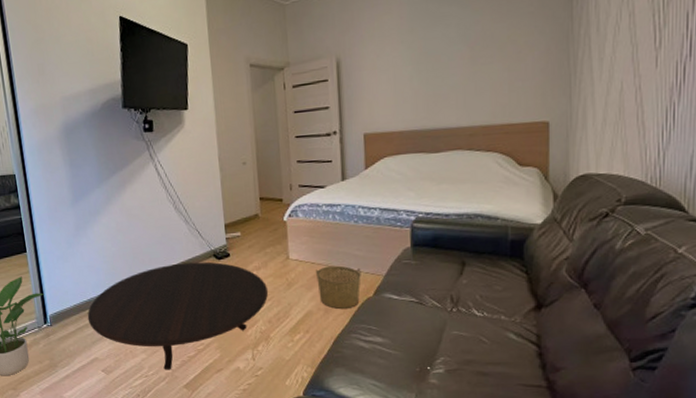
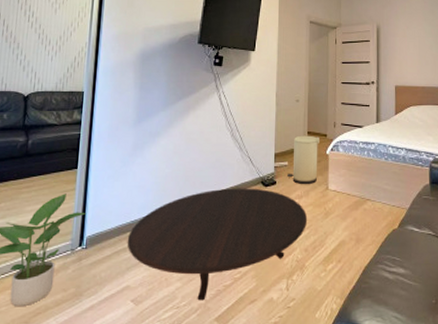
pedal bin: none [240,201,275,255] -> present [286,135,319,184]
basket: present [316,265,361,310] -> none [351,198,389,240]

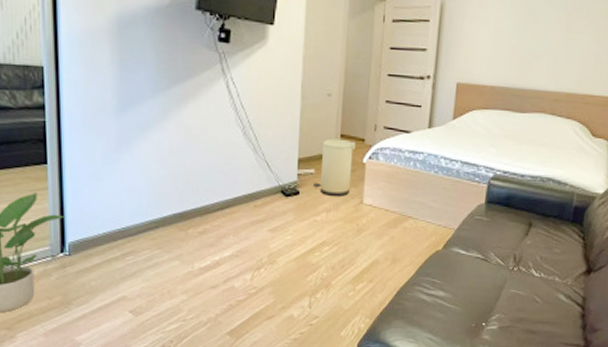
table: present [127,188,308,301] -> none [119,196,337,315]

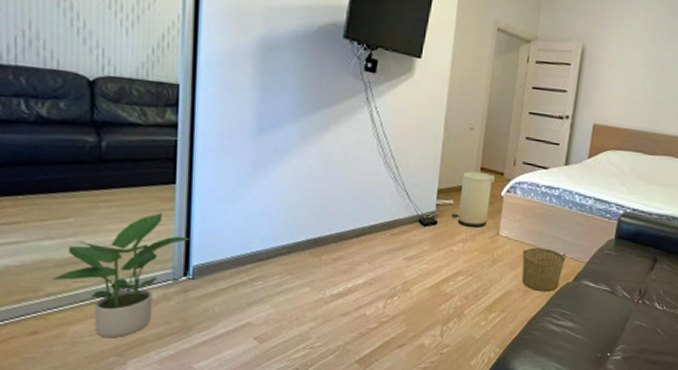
basket: none [388,215,434,261] -> present [521,247,566,292]

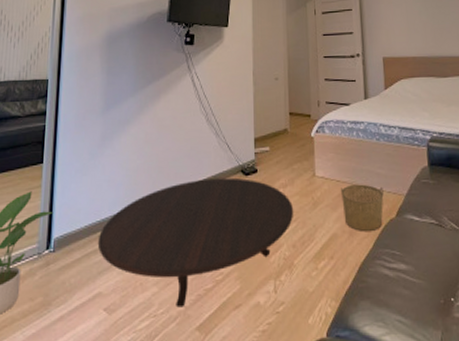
table: none [247,224,472,343] -> present [97,177,294,308]
pedal bin: present [450,171,495,228] -> none [268,116,303,171]

